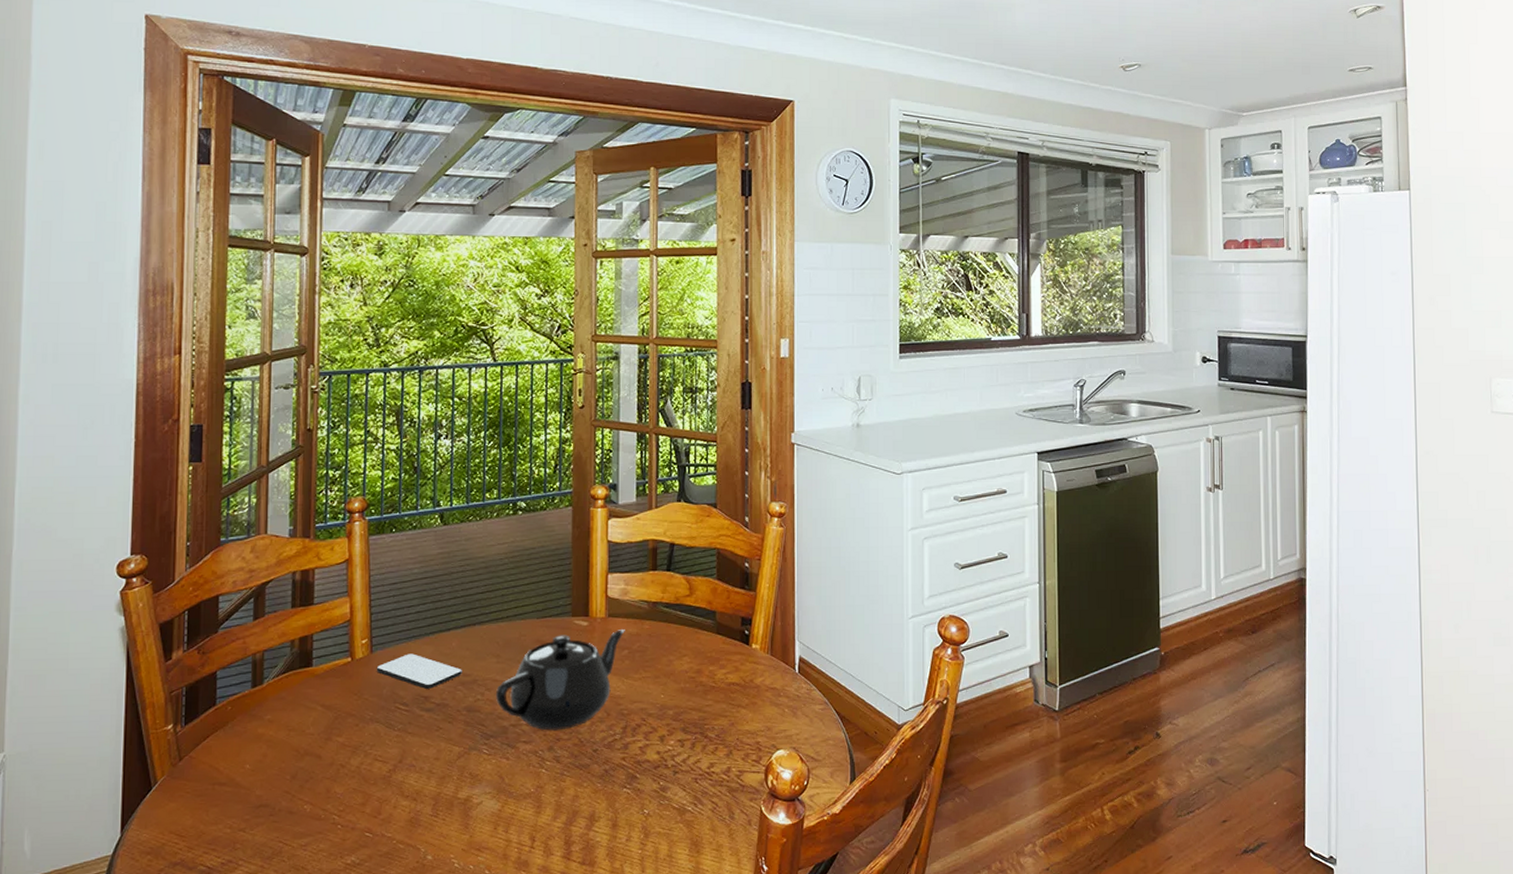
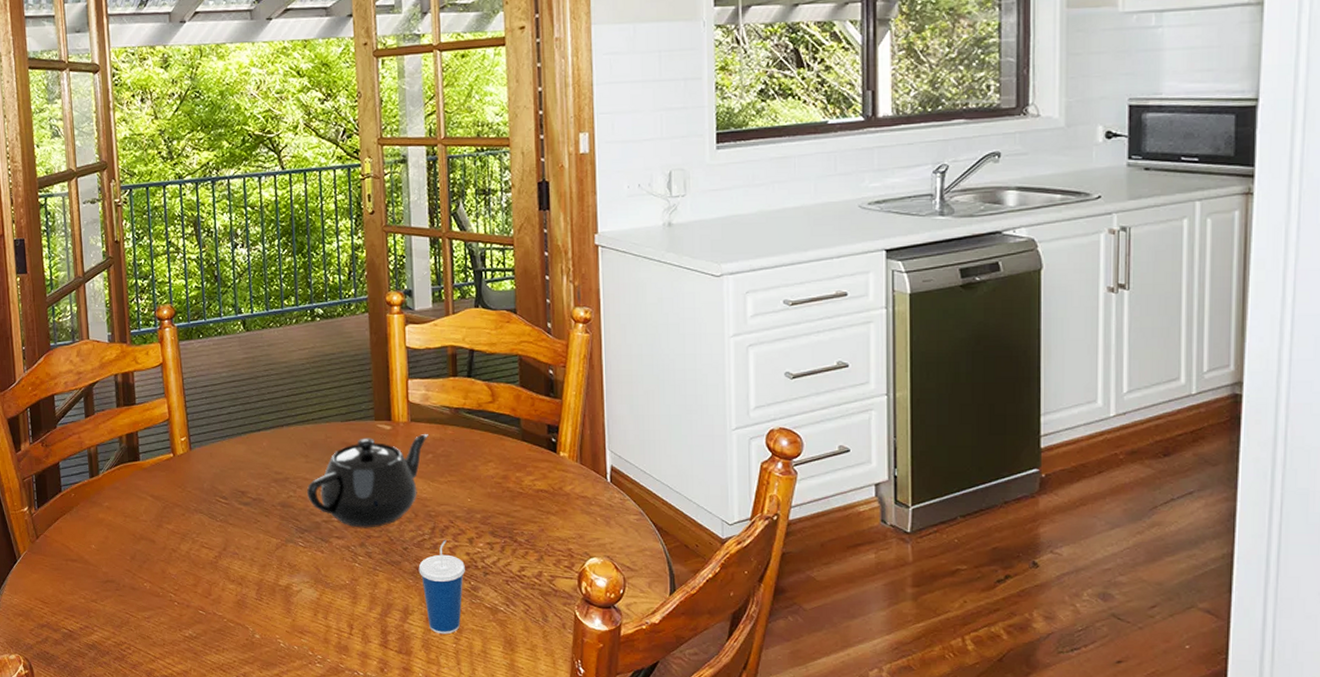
smartphone: present [376,653,462,689] -> none [196,451,274,484]
cup: none [607,739,656,841] -> present [418,540,466,635]

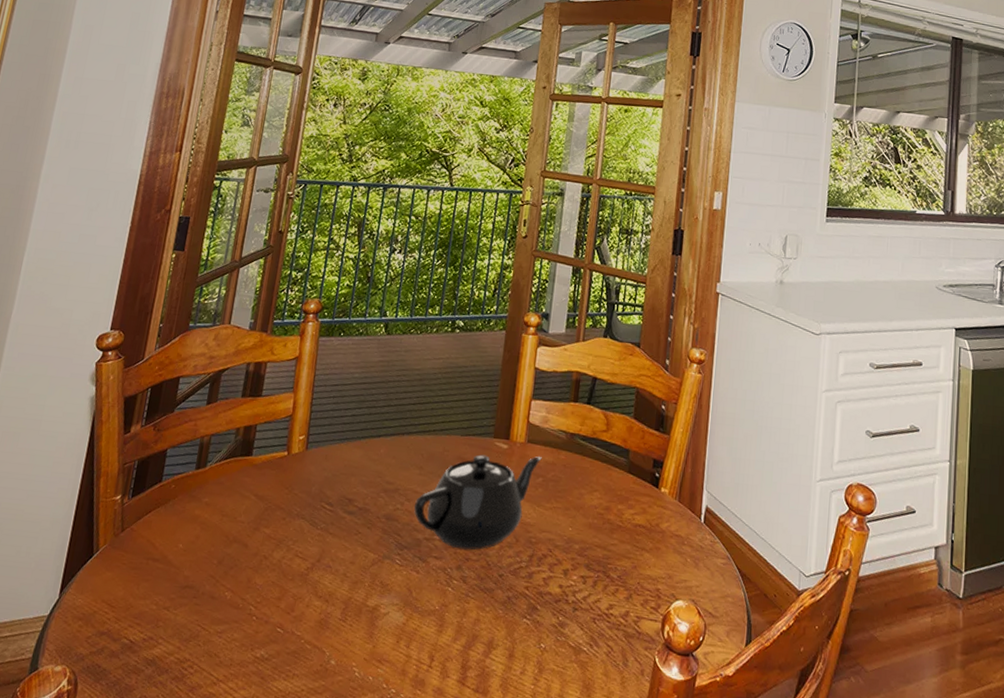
cup: present [418,540,466,635] -> none [510,569,557,674]

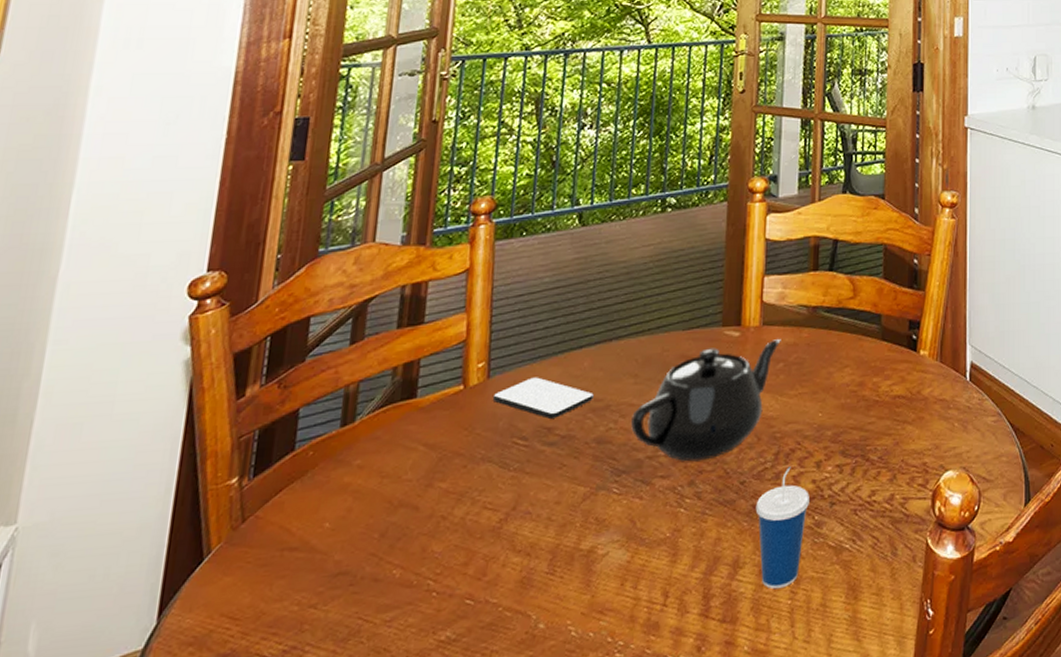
smartphone: none [308,455,387,492] -> present [492,377,594,419]
cup: none [510,569,557,674] -> present [755,467,811,590]

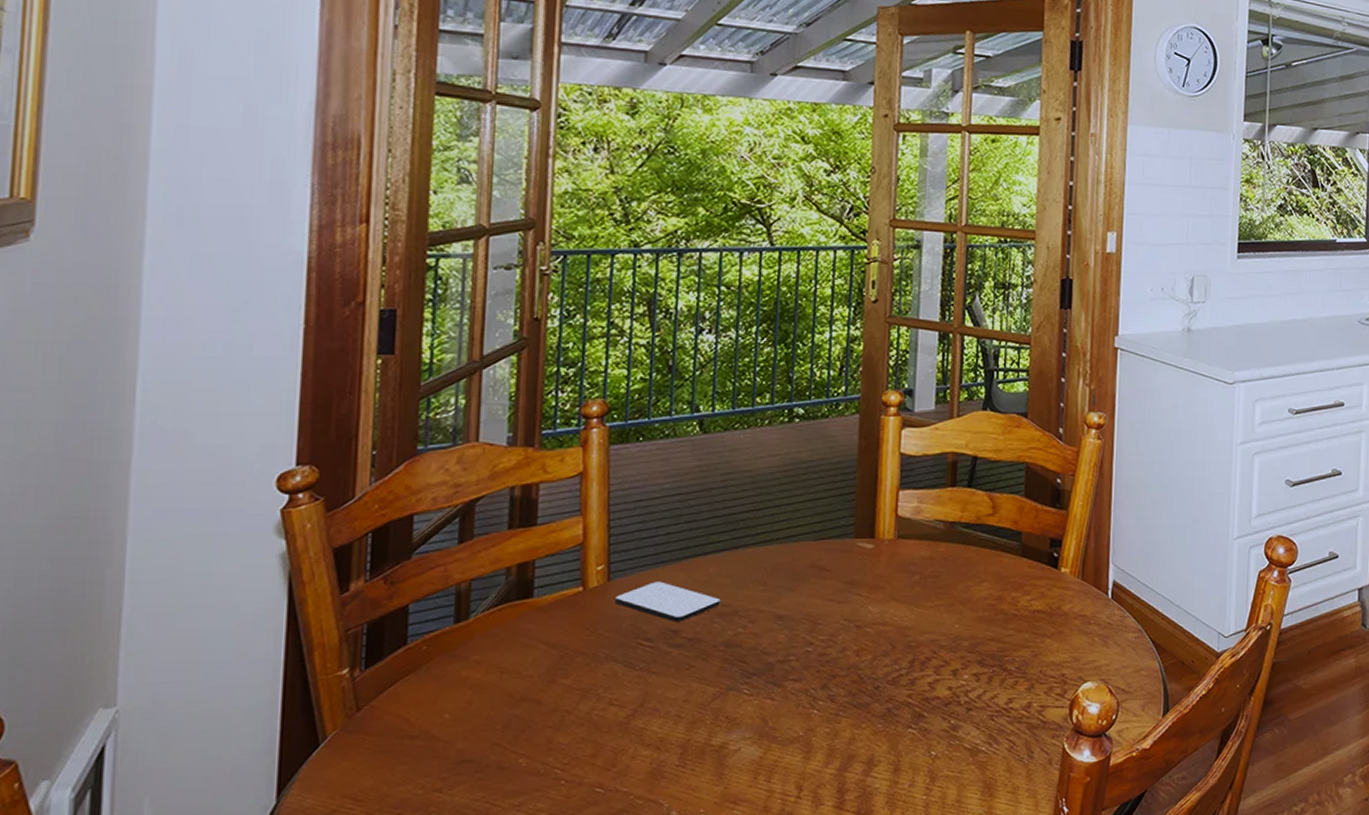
teapot: present [630,339,781,462] -> none [760,552,917,667]
cup: present [755,467,811,590] -> none [890,674,947,786]

